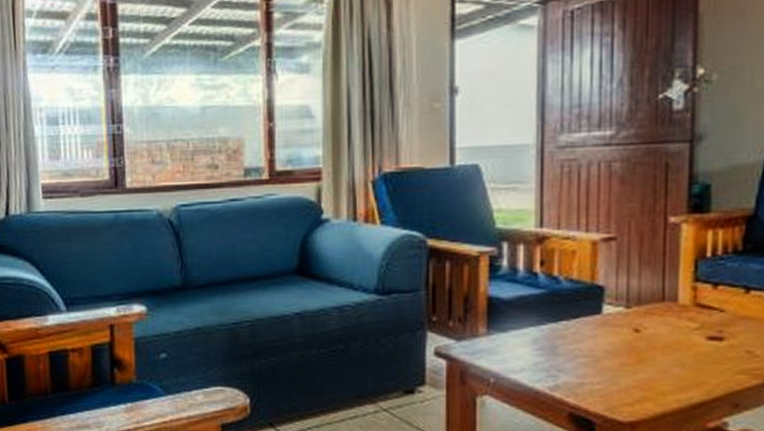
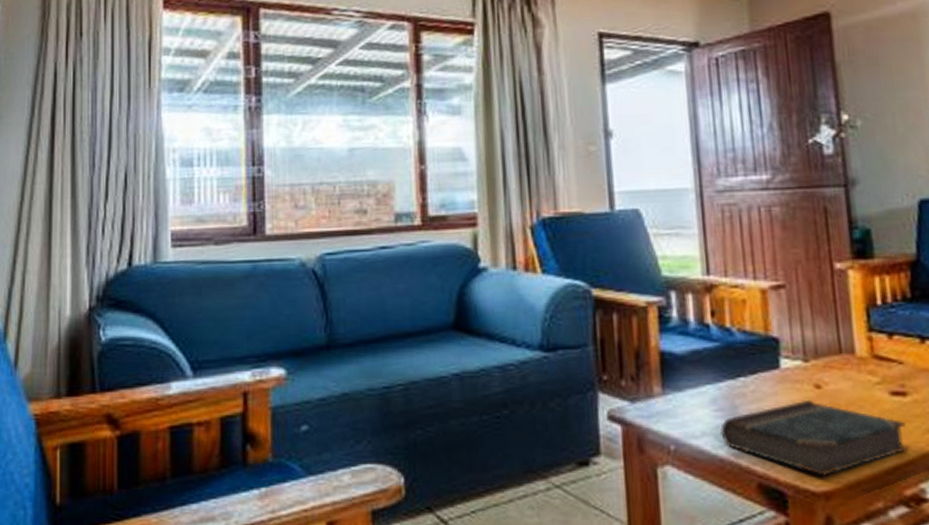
book: none [539,342,719,408] -> present [720,399,908,476]

